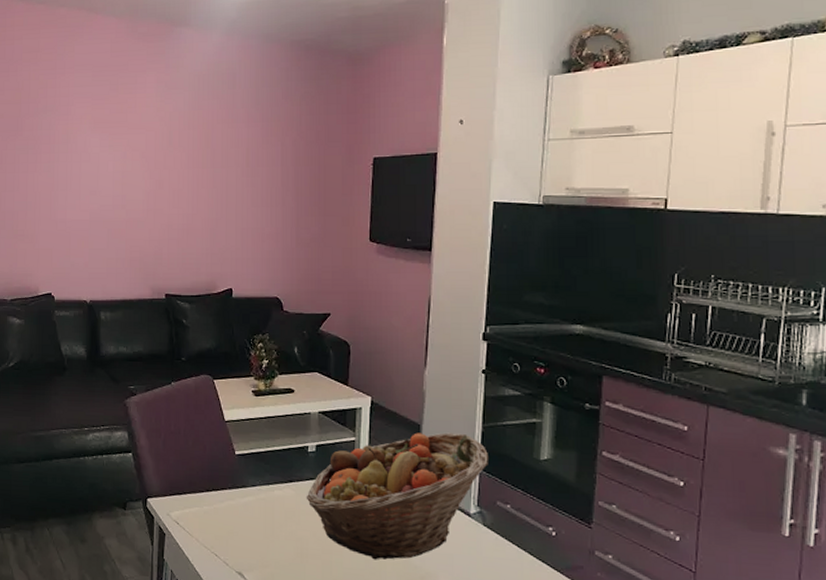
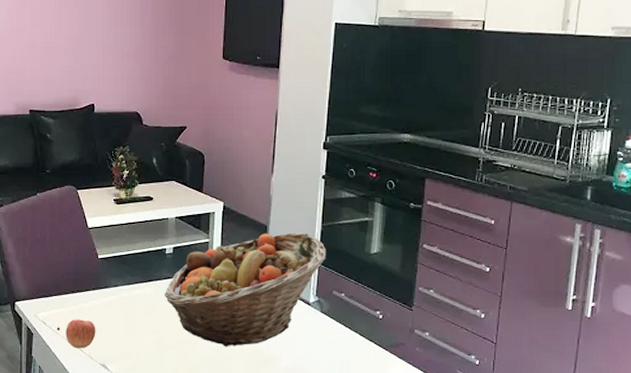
apple: none [190,520,232,554] -> present [56,319,96,349]

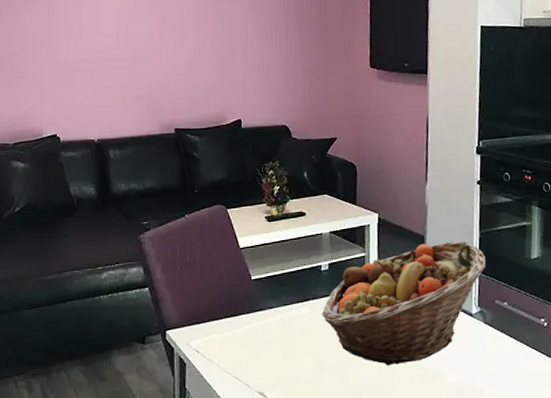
apple: present [56,319,96,349] -> none [210,345,252,377]

